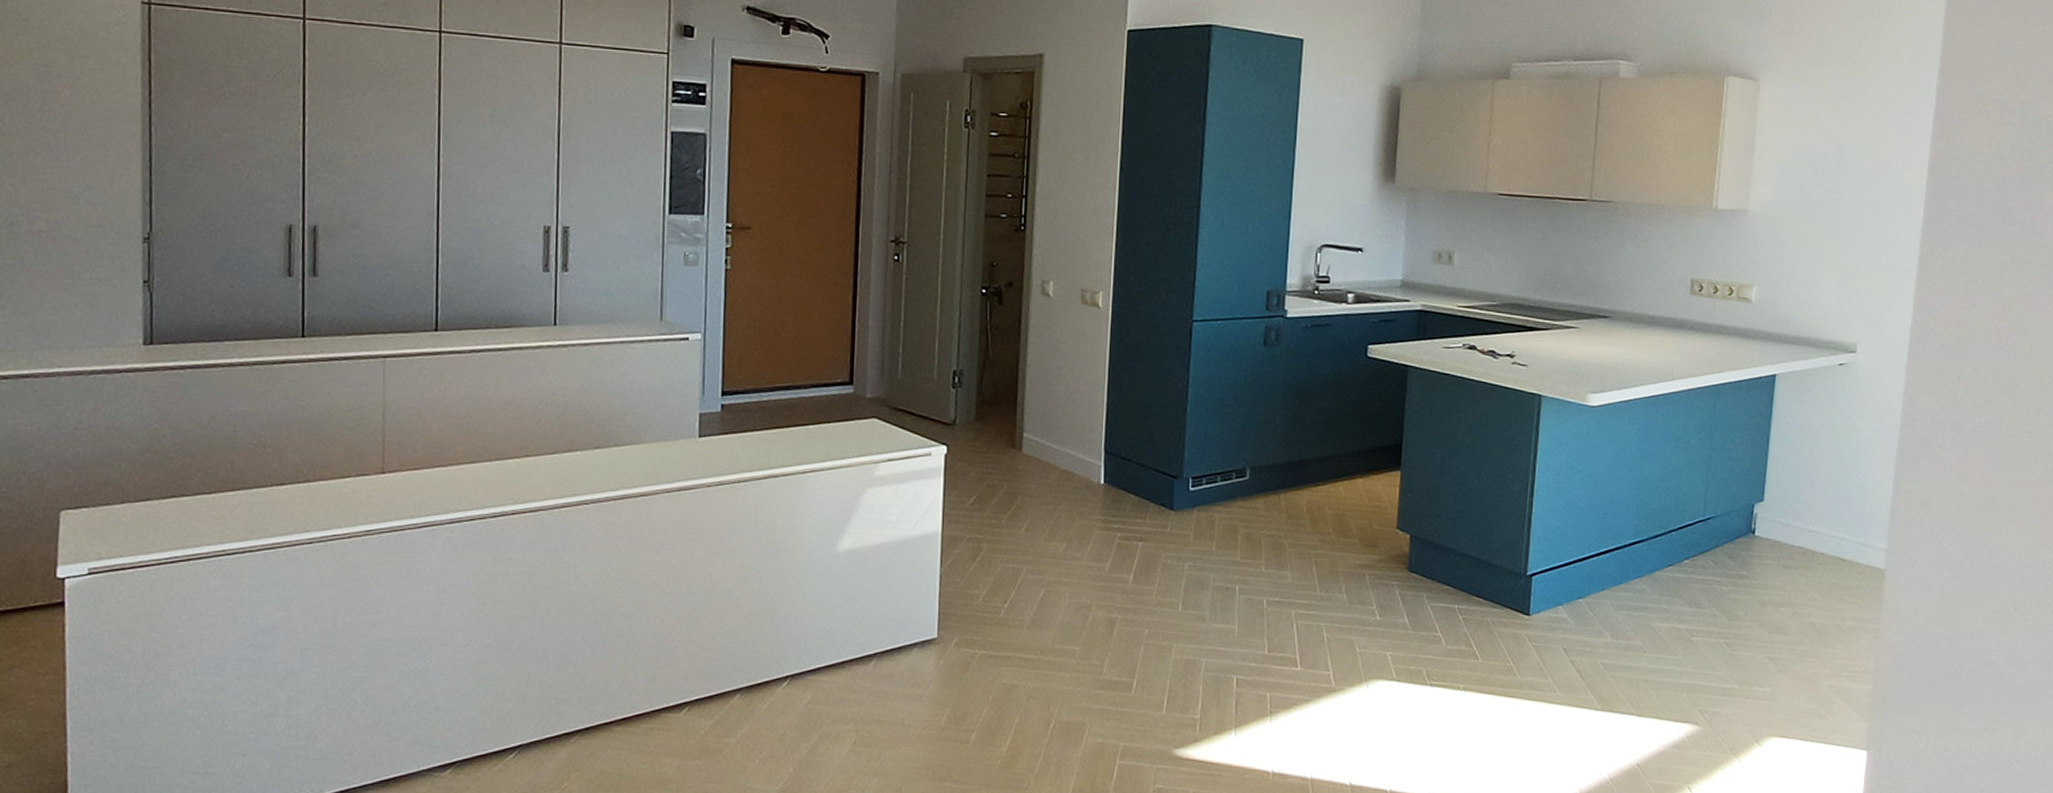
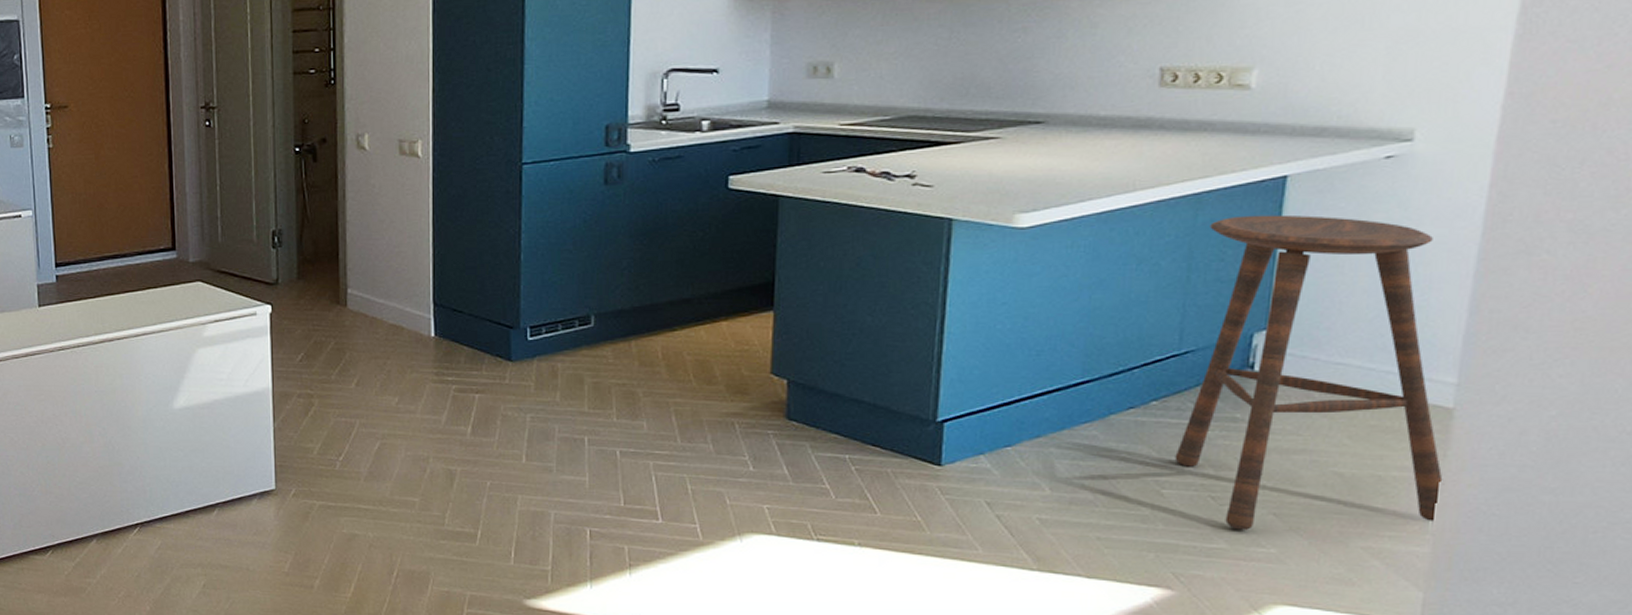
bar stool: none [1700,405,1880,672] -> present [1174,214,1444,530]

